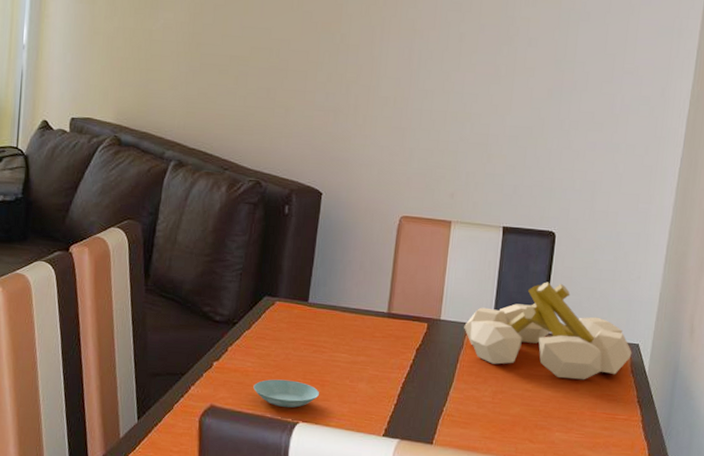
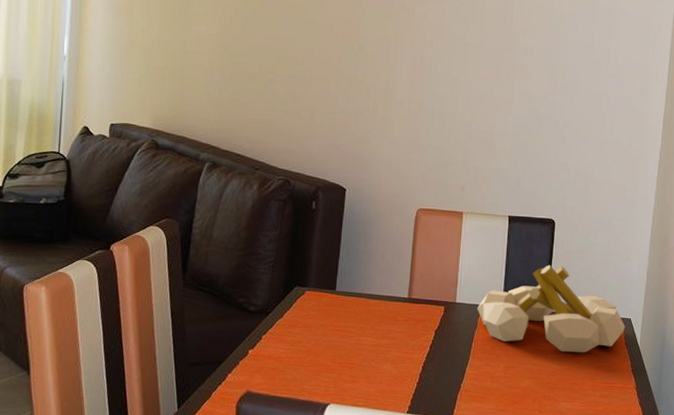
saucer: present [253,379,319,408] -> none [286,364,348,391]

